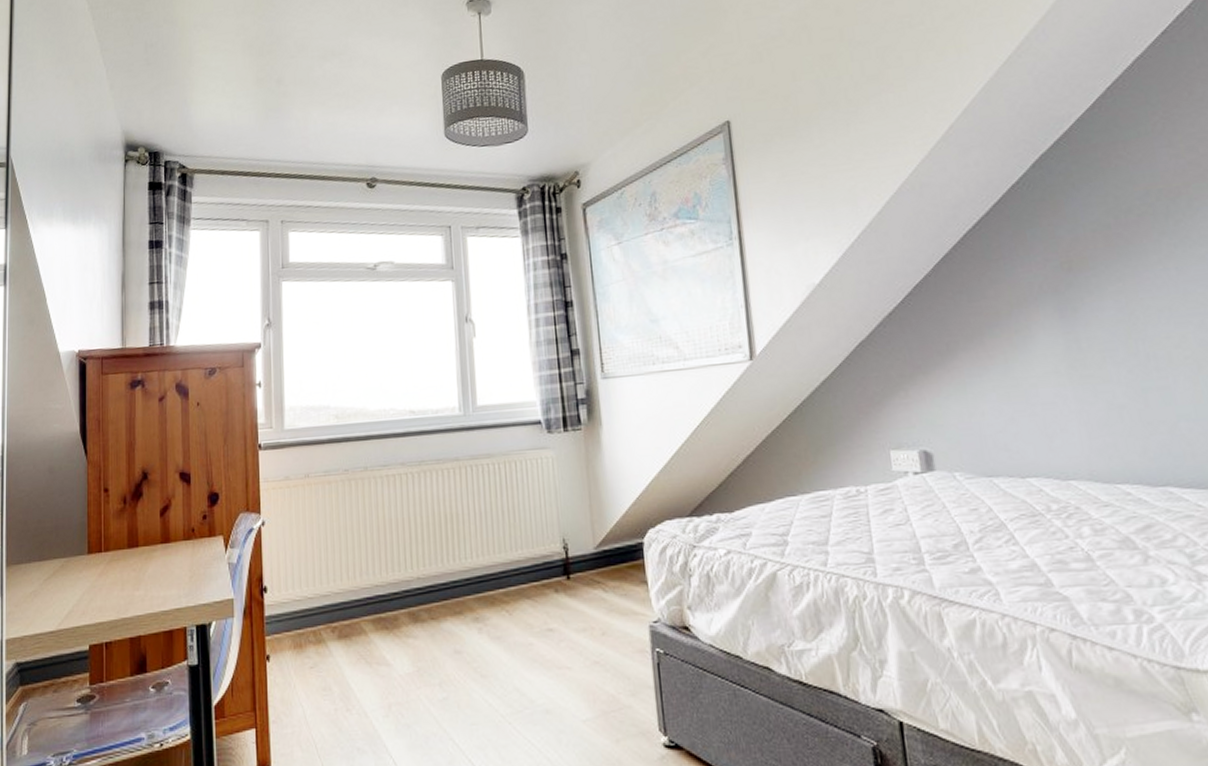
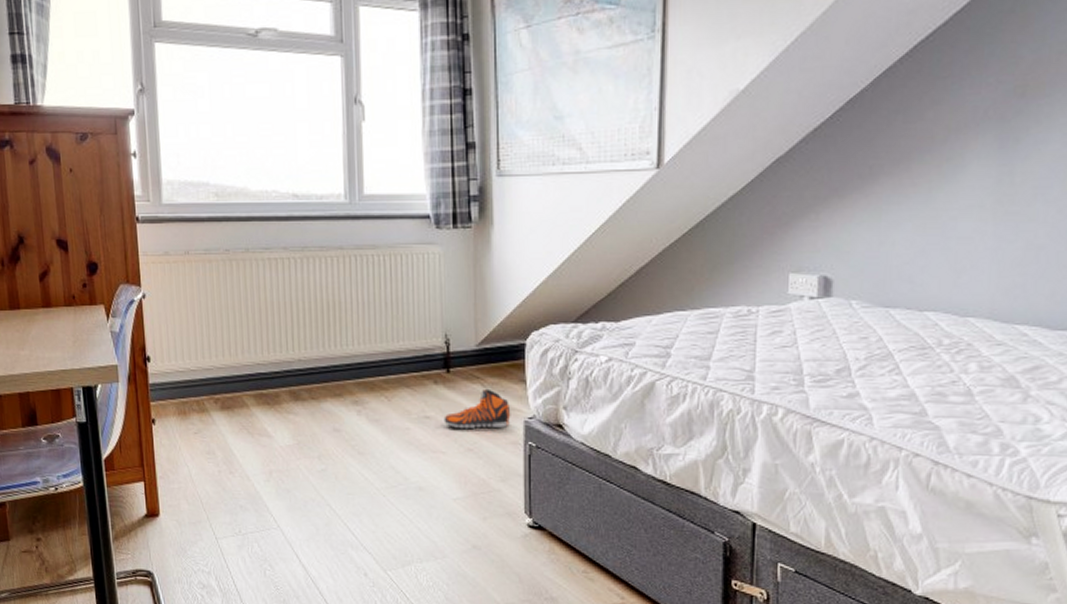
sneaker: none [567,593,636,640] -> present [444,388,511,430]

